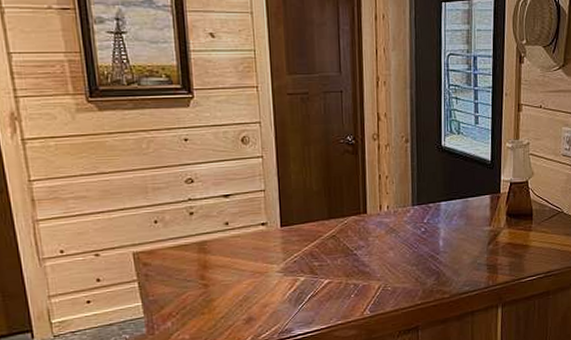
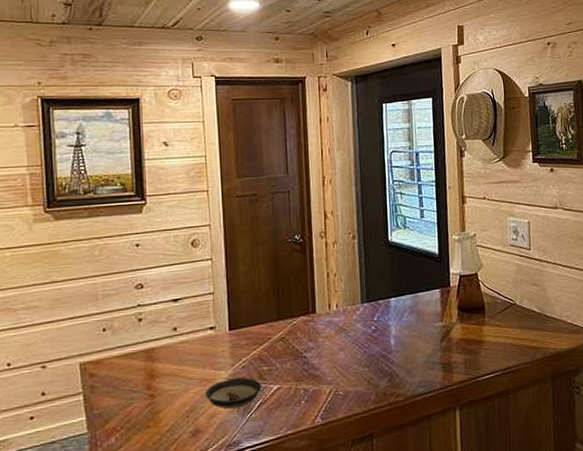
saucer: none [258,271,313,300] -> present [206,377,262,409]

